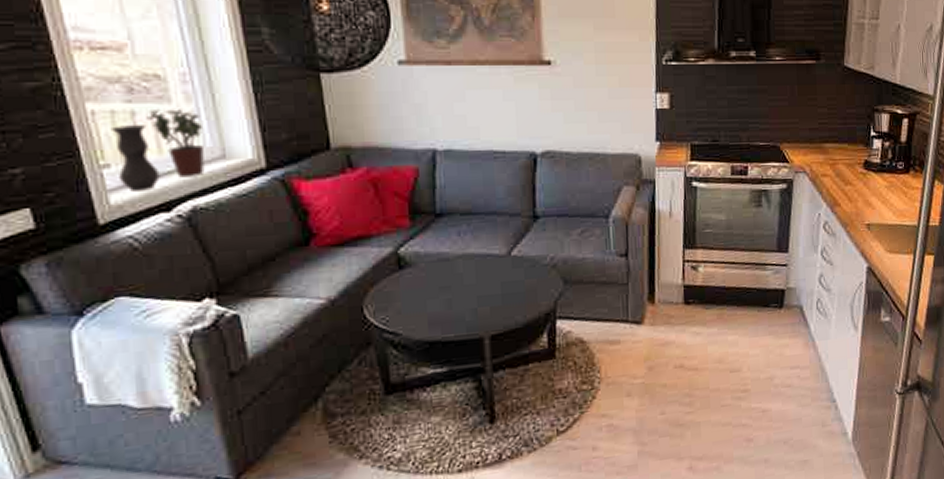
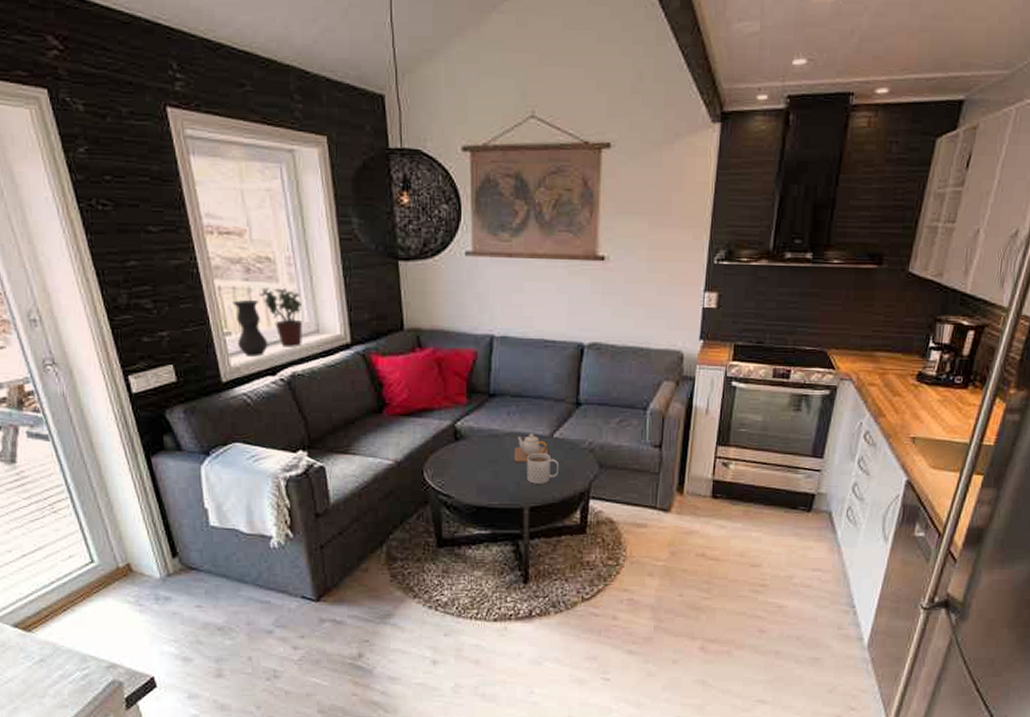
teapot: none [468,253,508,287] -> present [514,433,549,462]
mug: none [482,273,521,309] -> present [526,452,560,484]

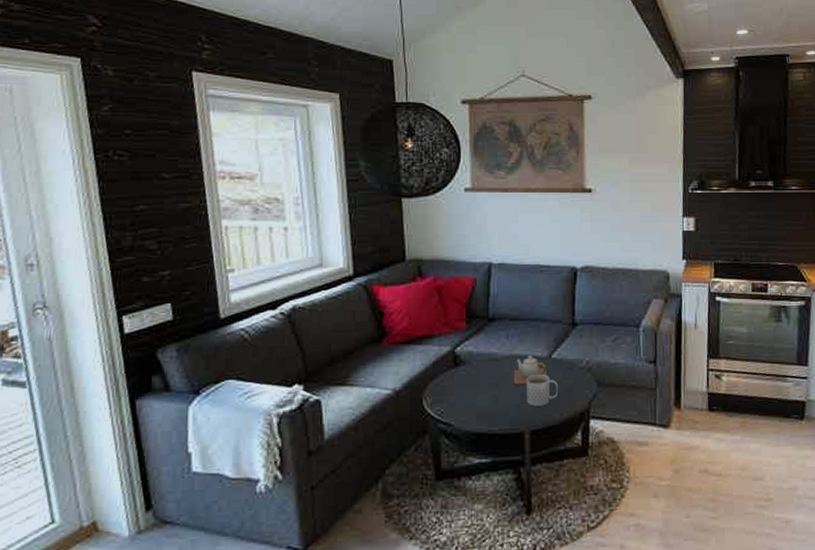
vase: present [232,300,268,358] -> none [238,238,271,293]
potted plant: present [259,286,303,348] -> none [265,225,307,282]

